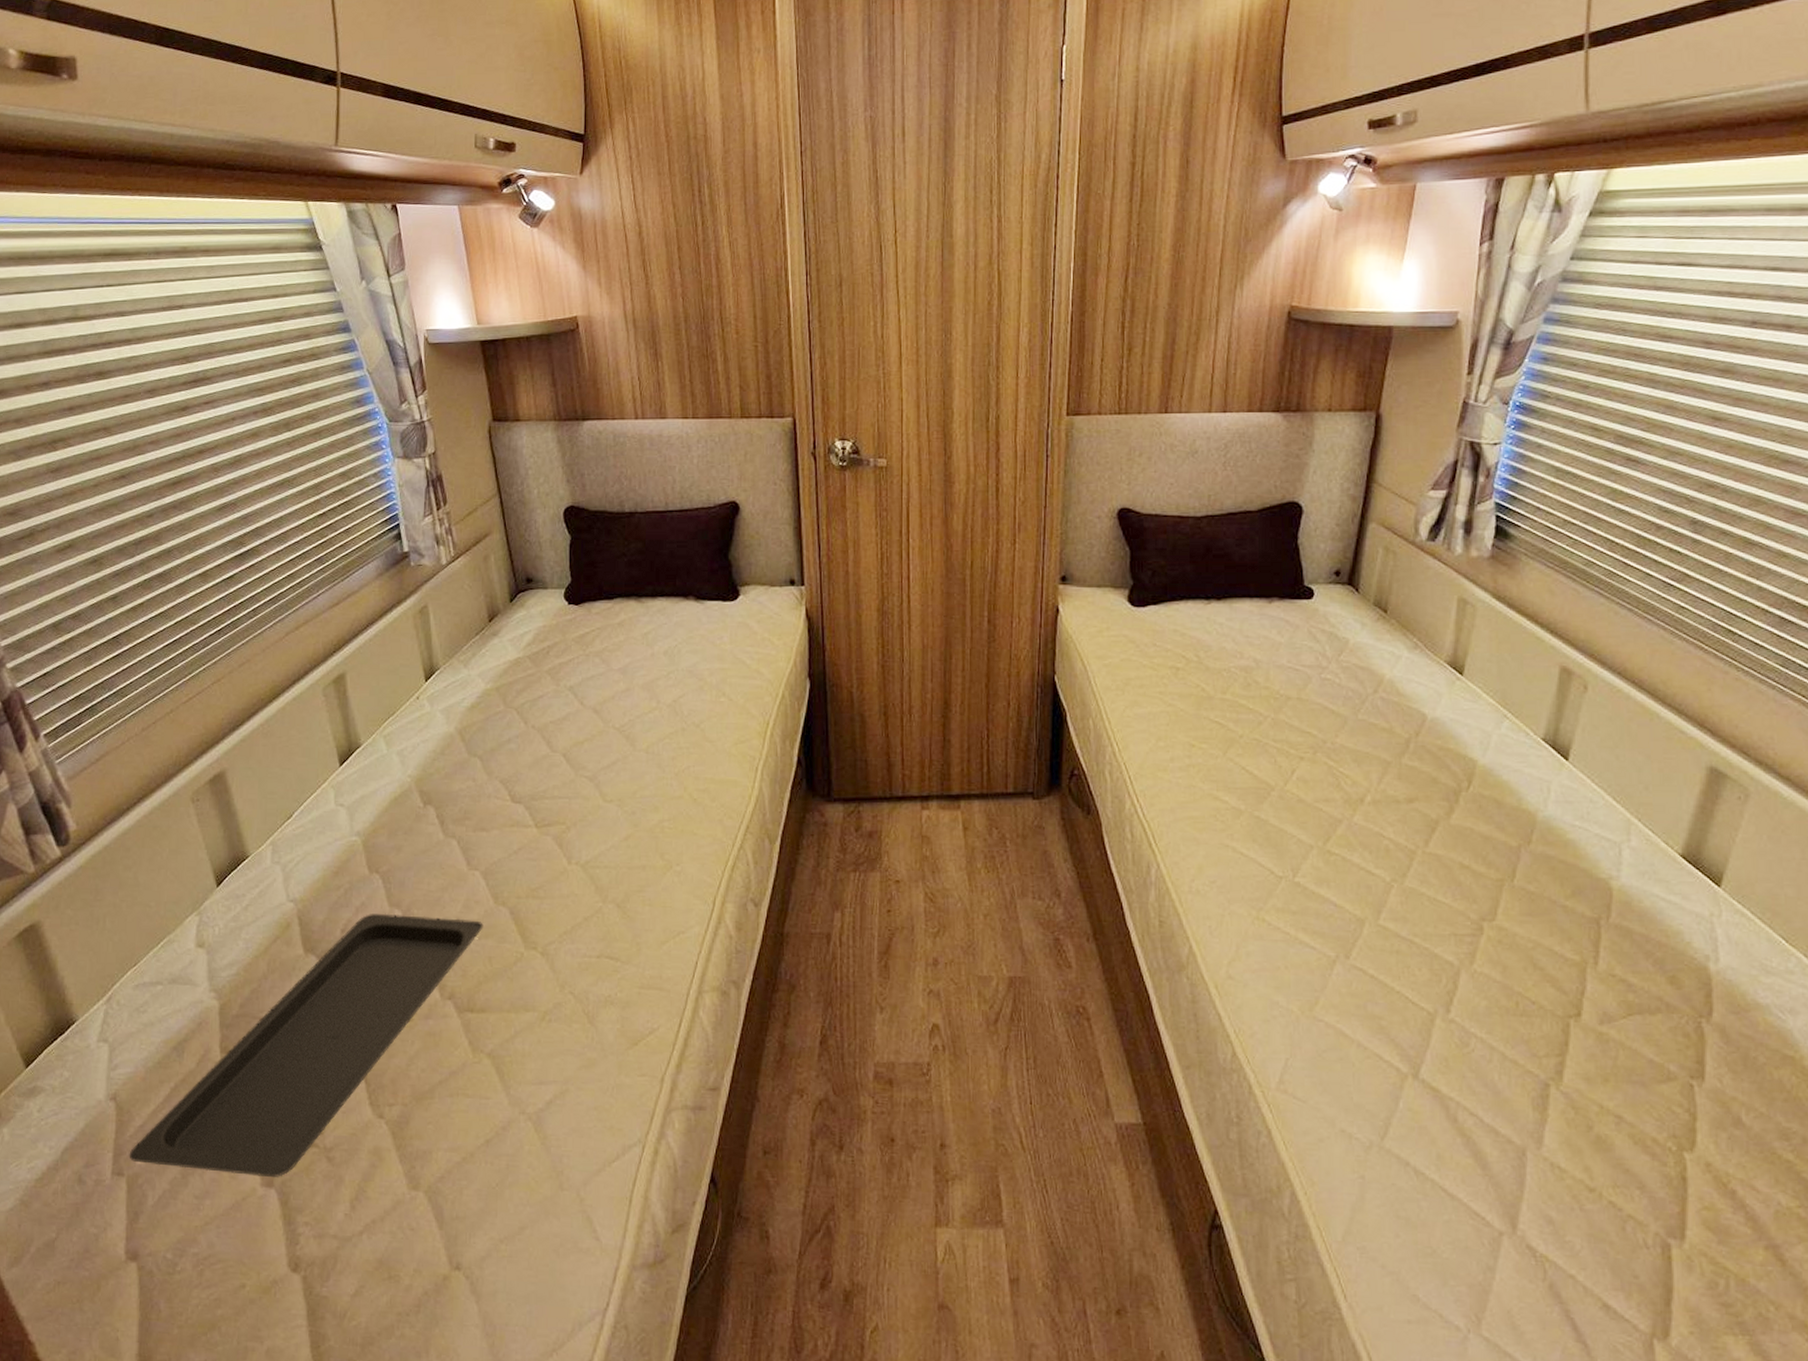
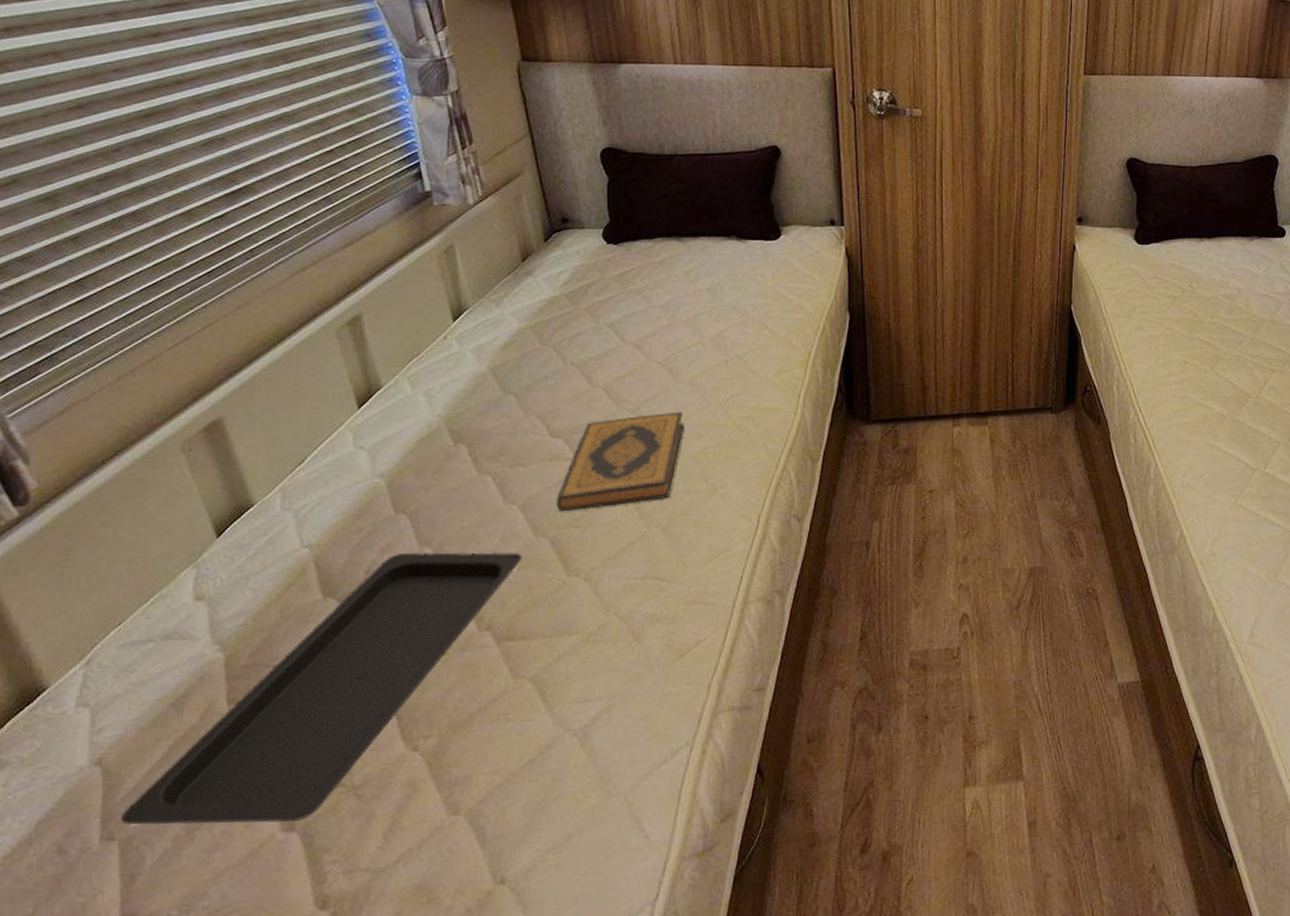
hardback book: none [516,781,642,881] -> present [556,411,685,512]

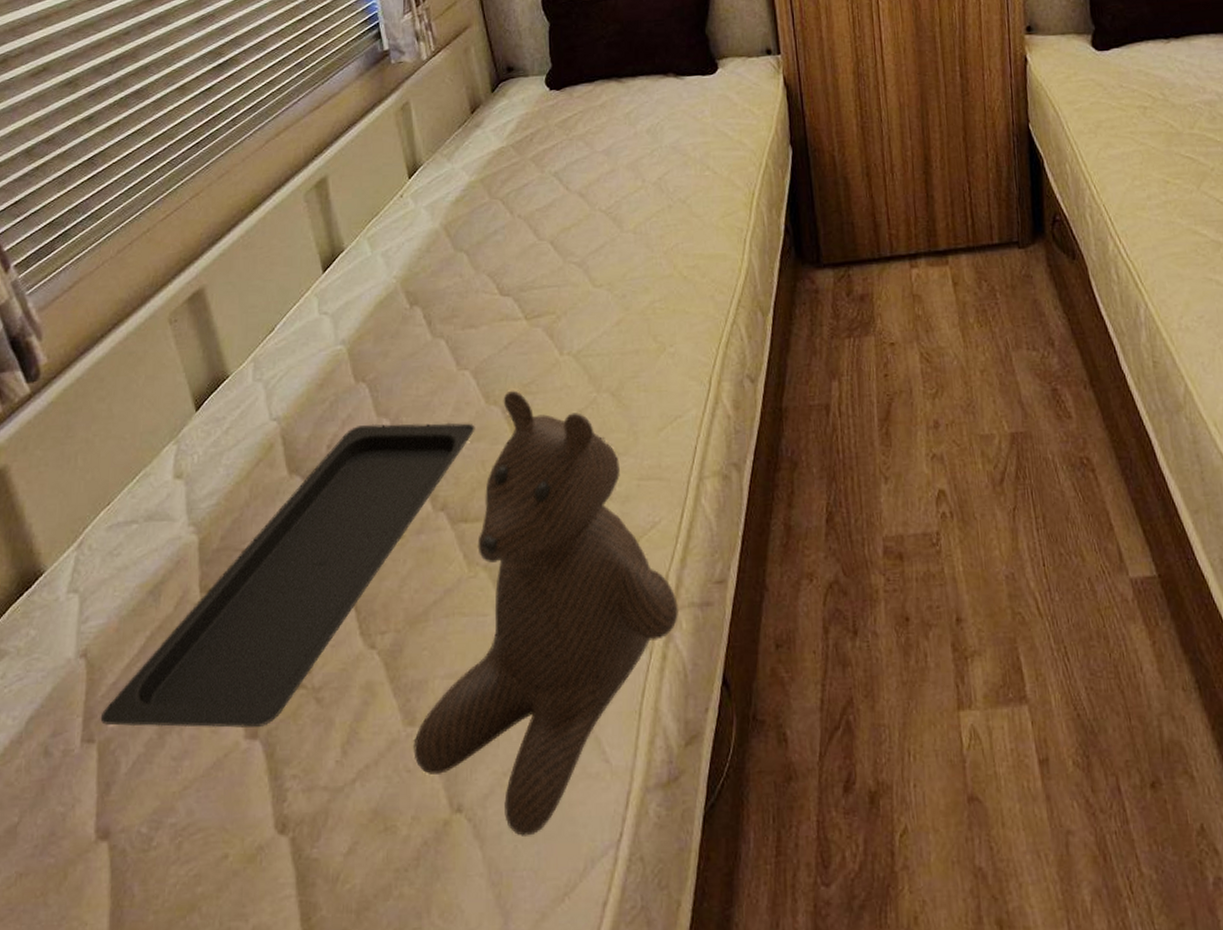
teddy bear: none [457,524,720,901] -> present [414,390,679,836]
hardback book: present [556,411,685,512] -> none [506,263,631,377]

